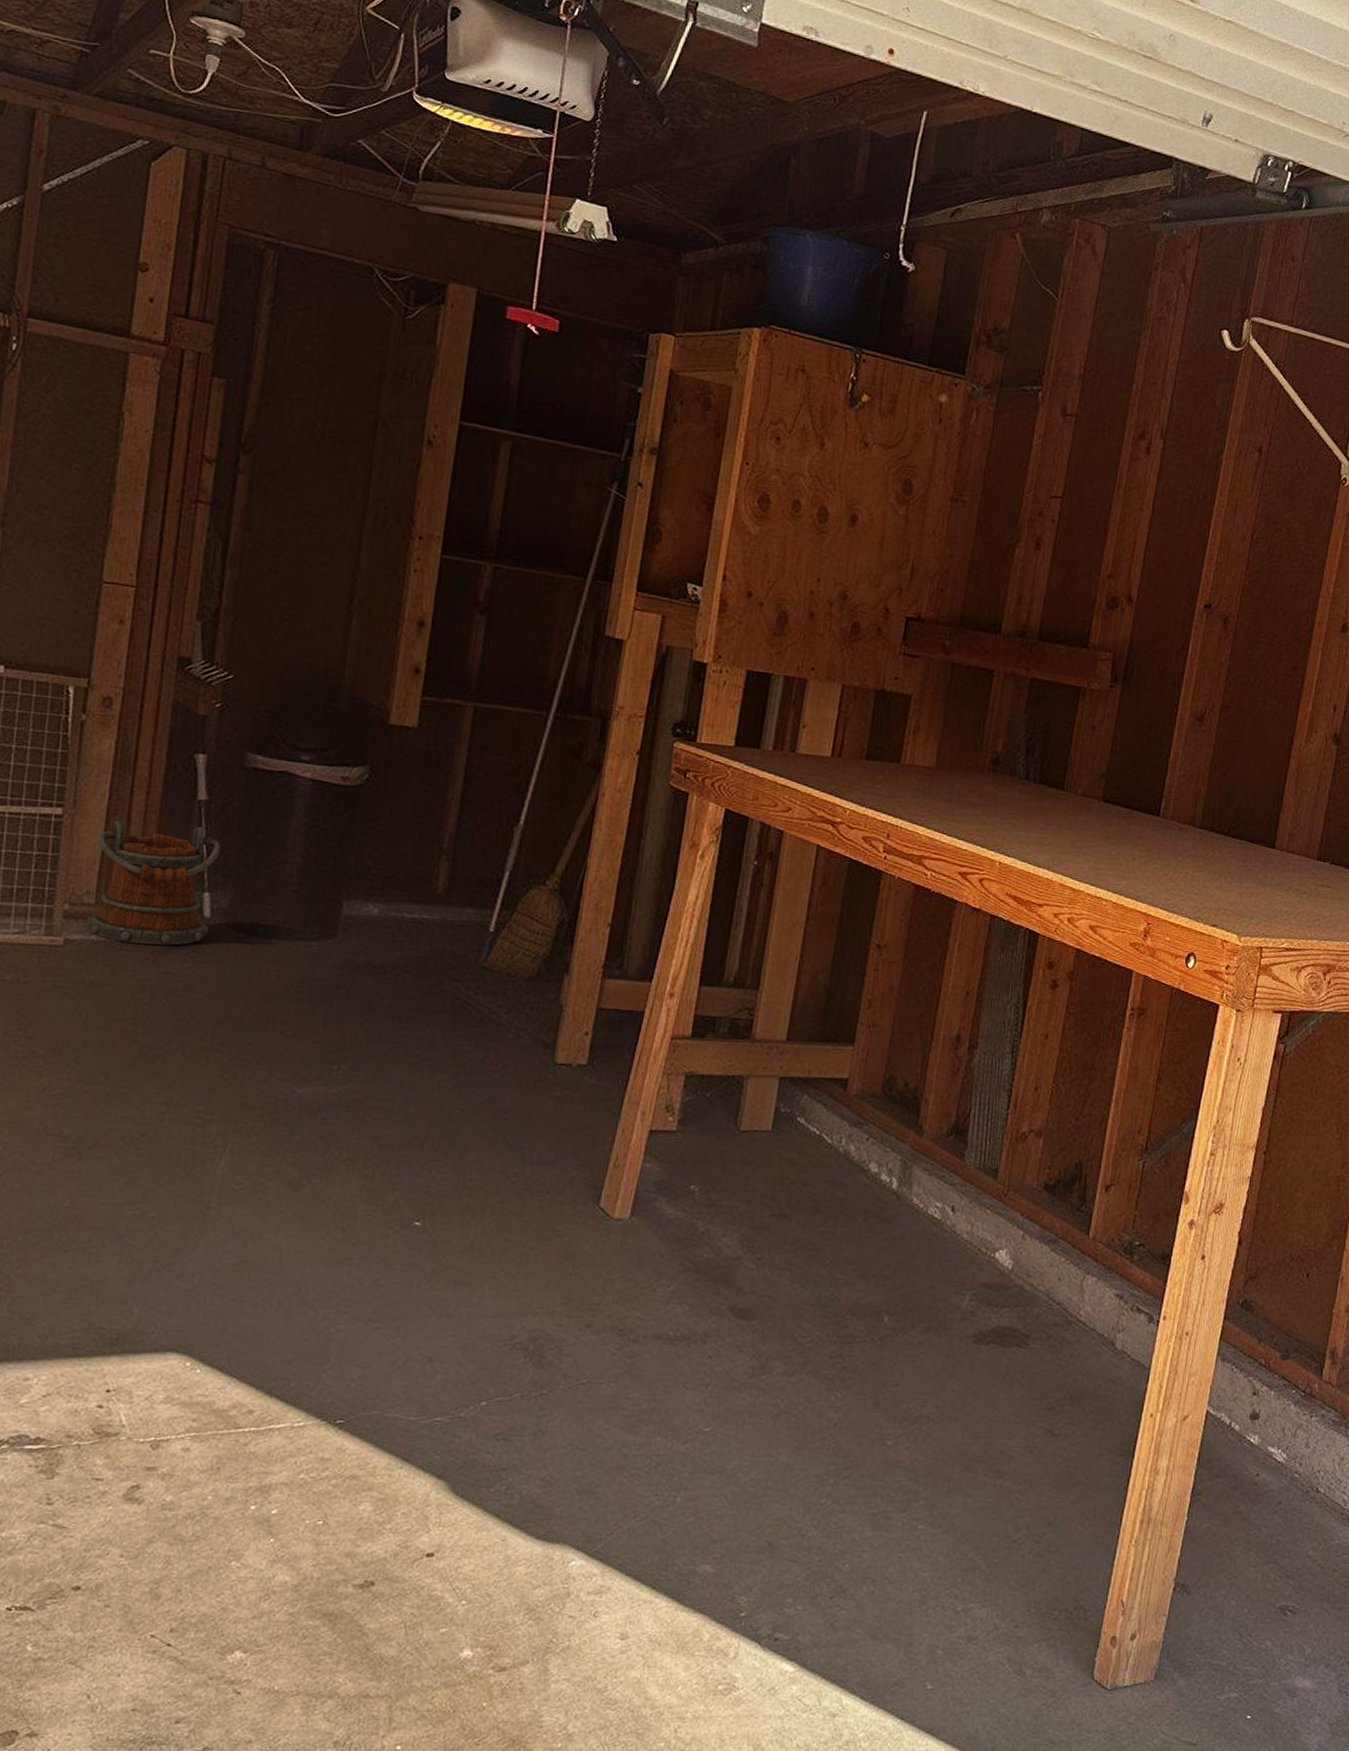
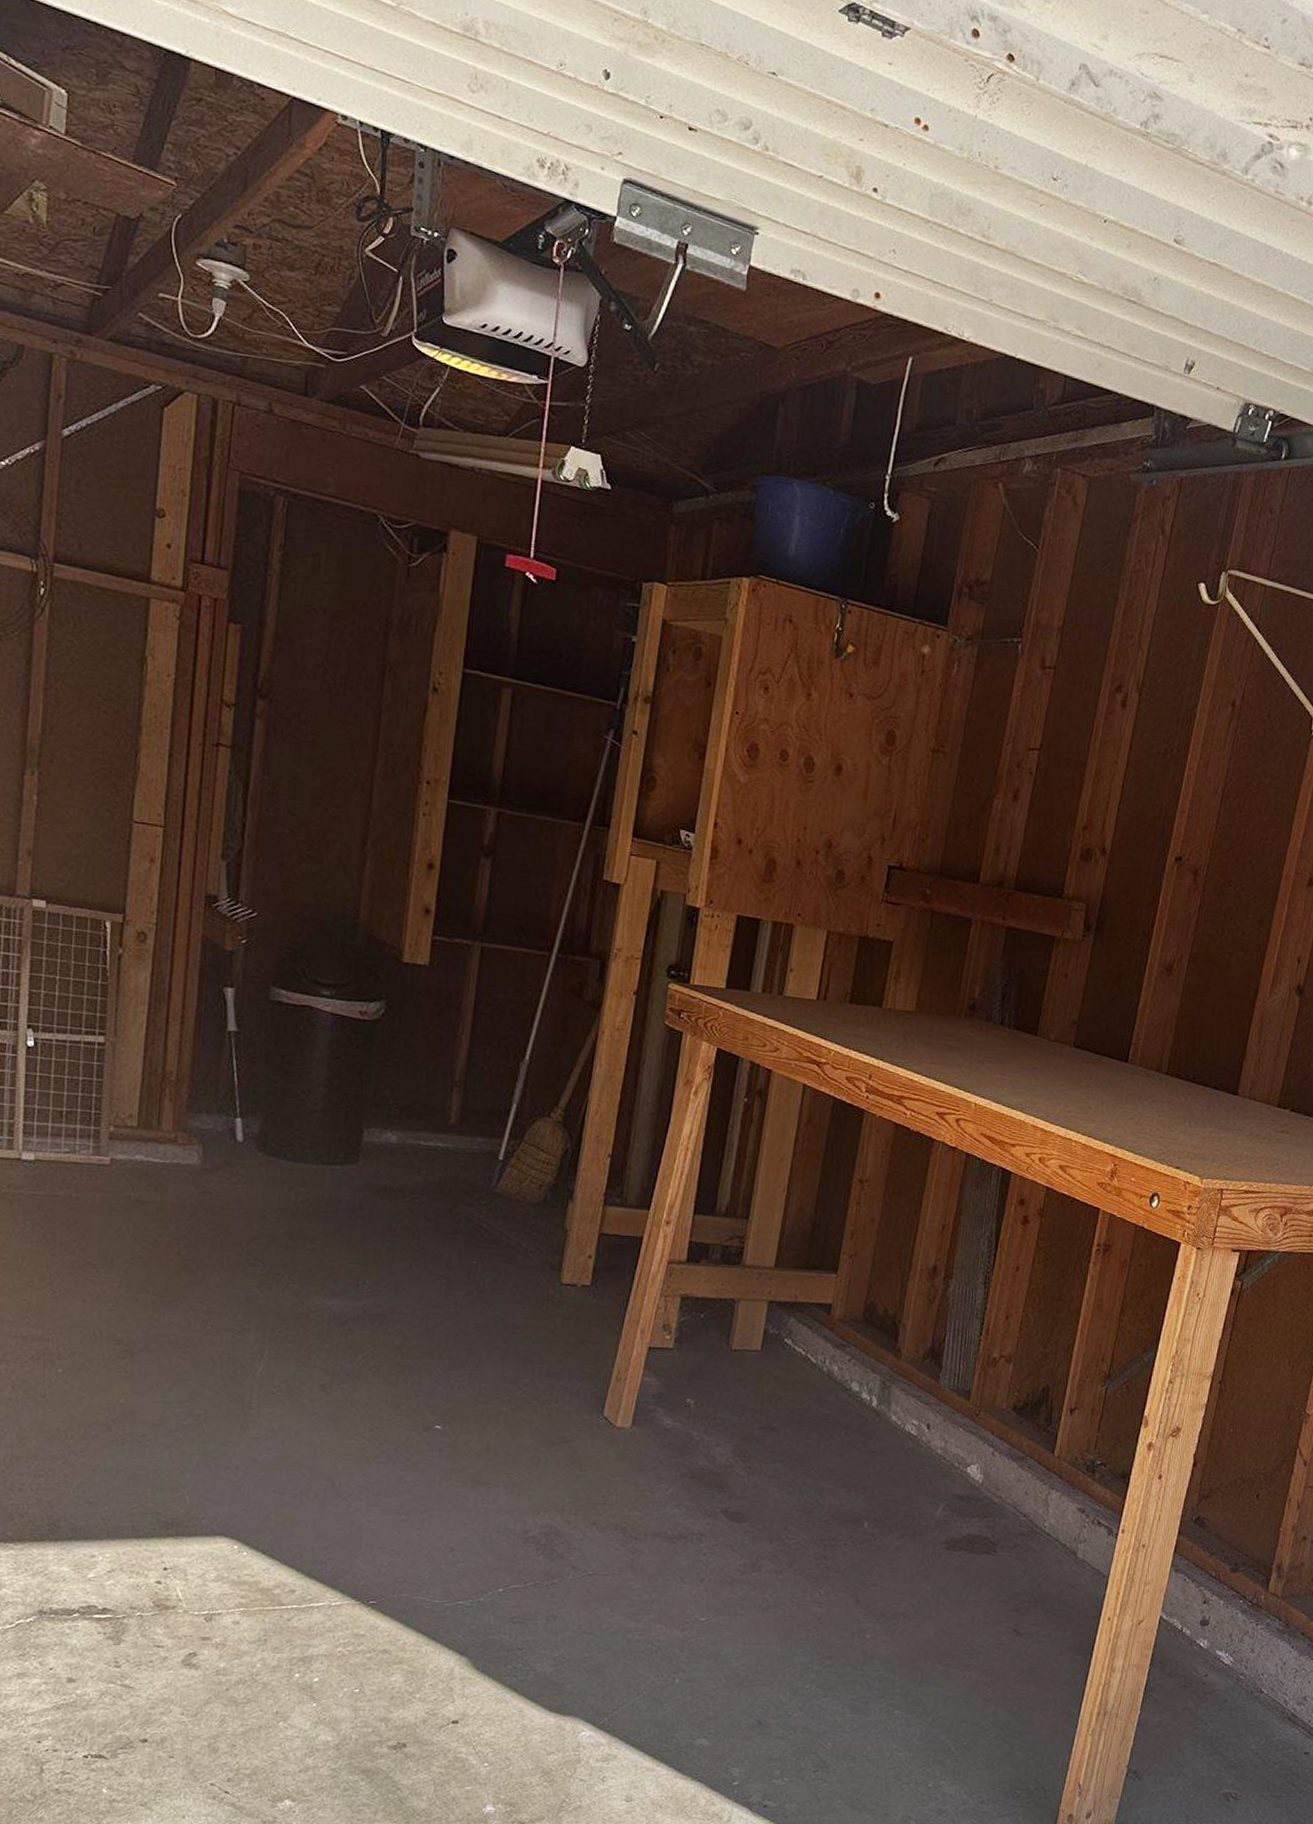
bucket: present [86,820,221,946] -> none [130,1049,250,1167]

